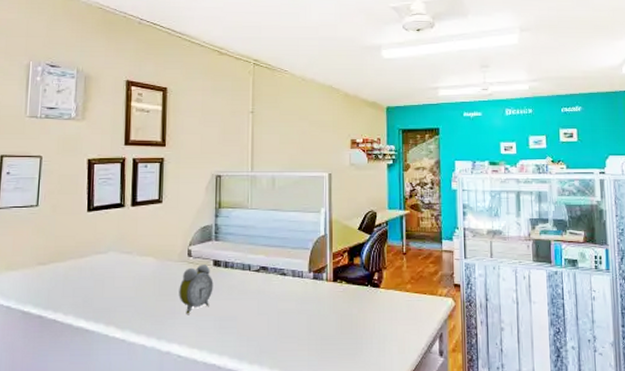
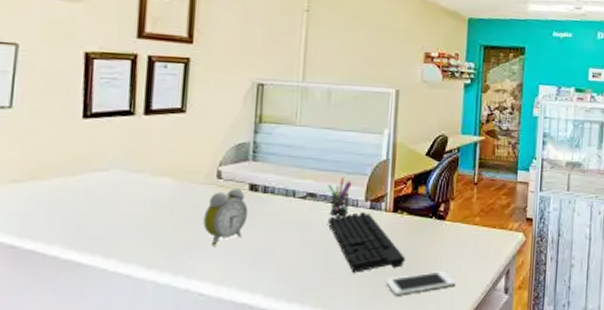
pen holder: none [277,252,297,287] -> present [328,177,352,216]
keyboard: none [279,282,347,337] -> present [328,212,405,273]
cell phone: none [332,334,394,357] -> present [386,270,456,295]

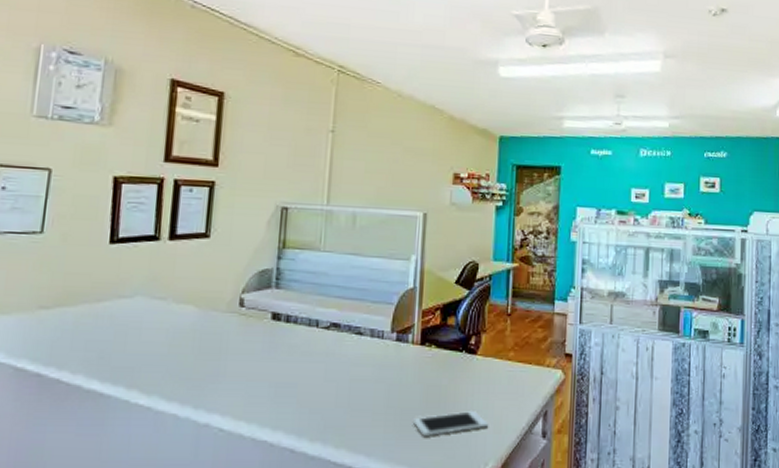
alarm clock: present [203,189,248,246] -> none [224,317,271,378]
pen holder: present [328,177,352,216] -> none [352,307,378,349]
keyboard: present [328,212,405,273] -> none [352,344,434,410]

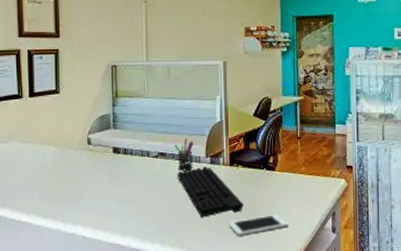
pen holder: none [352,307,378,349] -> present [175,138,194,171]
keyboard: none [352,344,434,410] -> present [178,167,243,217]

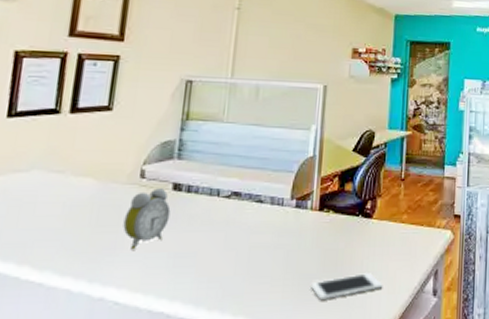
alarm clock: none [80,152,114,199] -> present [123,188,171,250]
pen holder: present [175,138,194,171] -> none [253,175,278,216]
keyboard: present [178,167,243,217] -> none [252,211,331,276]

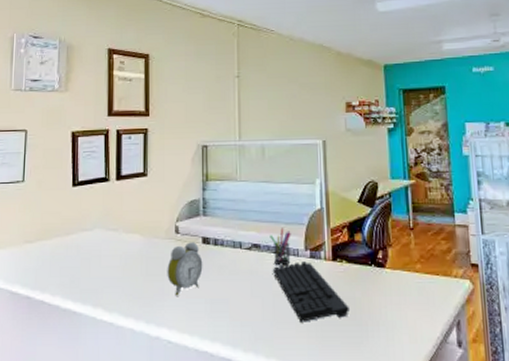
keyboard: none [252,211,331,276] -> present [273,261,349,322]
pen holder: none [253,175,278,216] -> present [270,228,291,266]
cell phone: present [311,272,383,299] -> none [333,320,404,346]

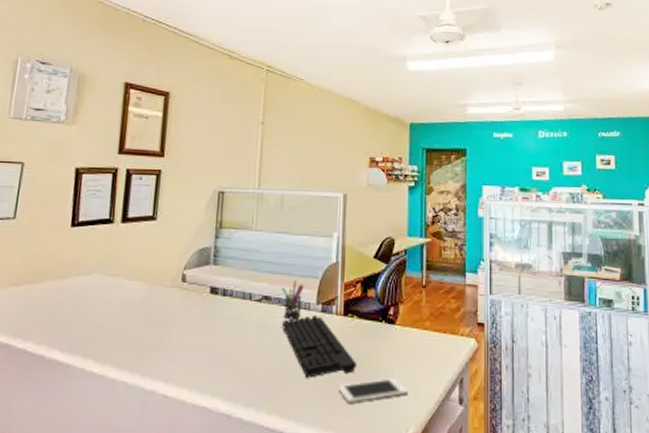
alarm clock: present [167,242,203,296] -> none [169,292,209,348]
cell phone: none [333,320,404,346] -> present [339,377,409,402]

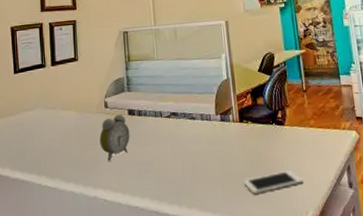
alarm clock: none [169,292,209,348] -> present [99,114,130,161]
pen holder: present [282,280,304,320] -> none [185,97,204,130]
keyboard: present [282,316,357,378] -> none [190,124,256,176]

